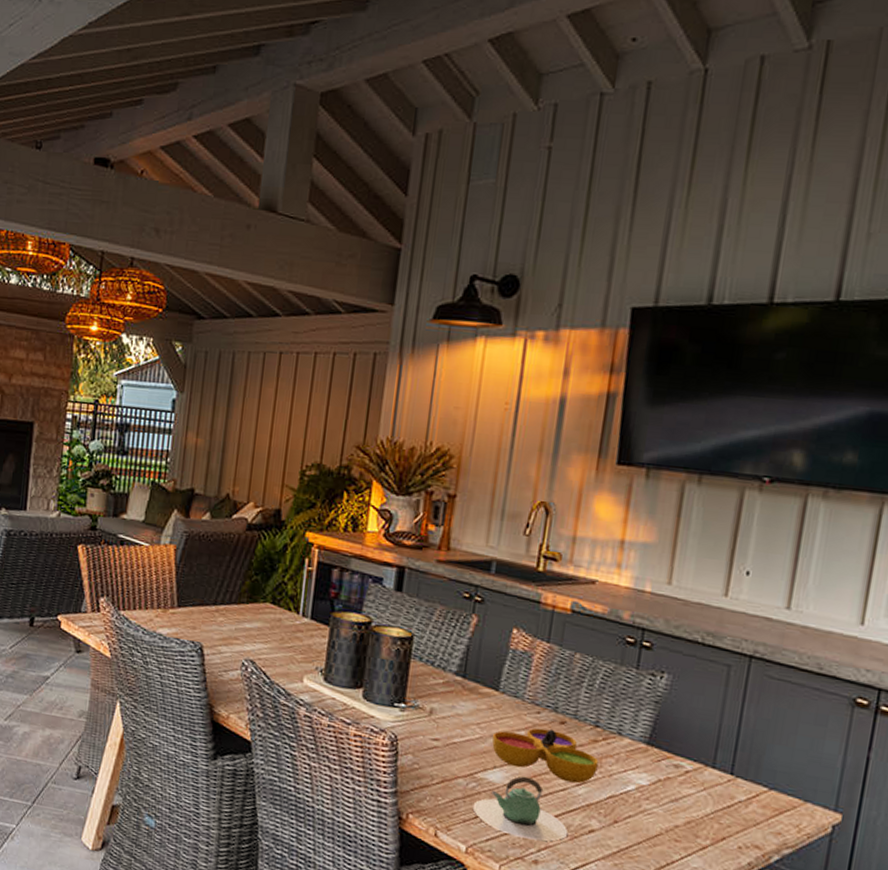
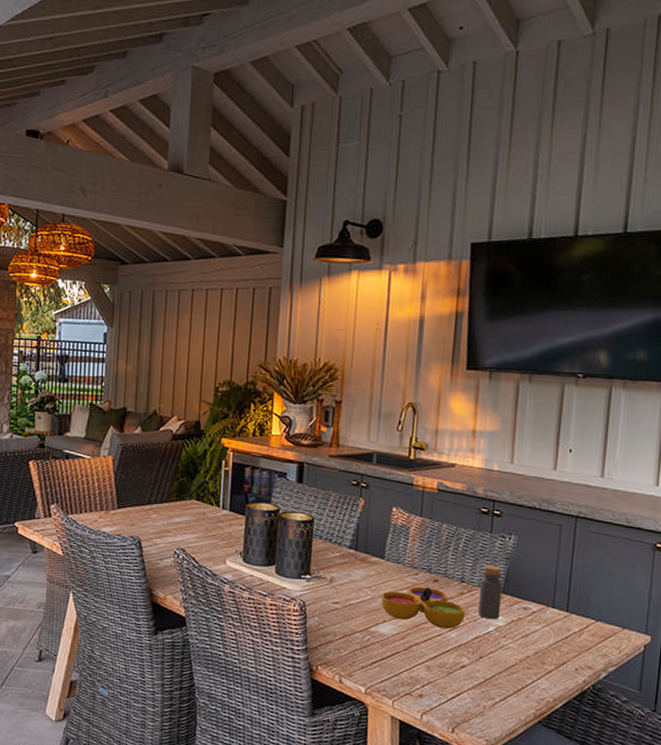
teapot: present [472,776,569,841] -> none [369,627,445,678]
bottle: none [614,707,649,777] -> present [478,565,502,620]

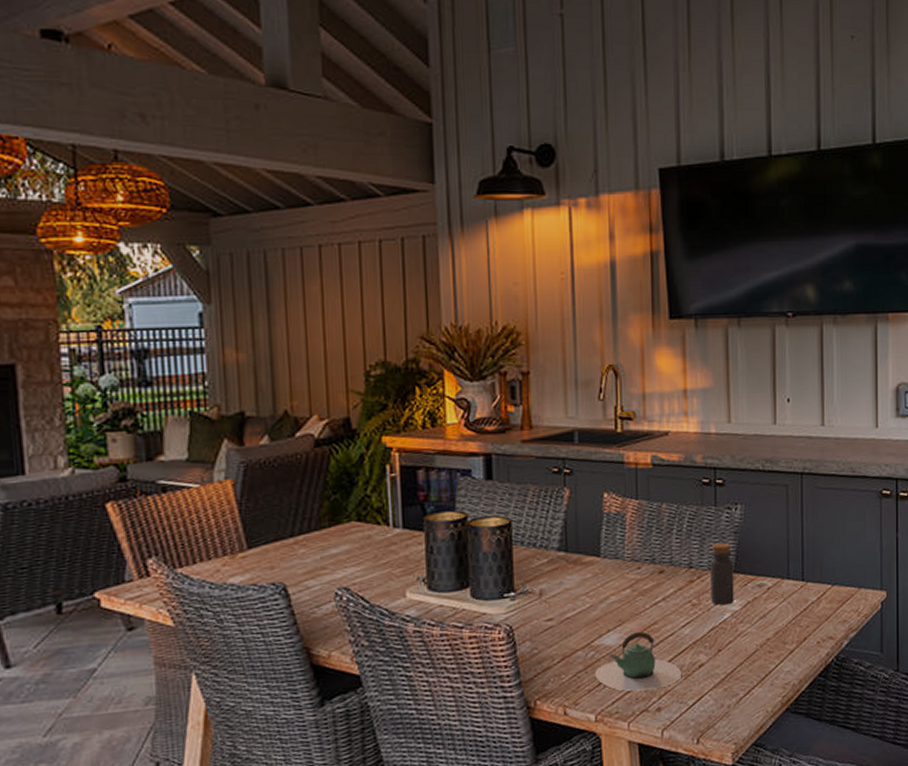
teapot: none [369,627,445,678] -> present [595,631,682,692]
decorative bowl: present [381,586,465,630] -> none [601,580,697,627]

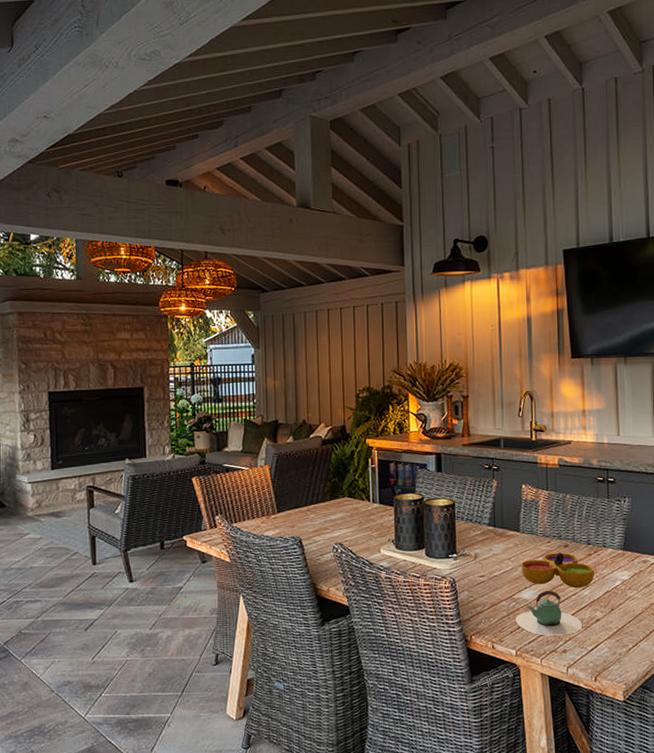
decorative bowl: none [601,580,697,627] -> present [520,552,594,588]
bottle: present [710,542,734,606] -> none [604,526,624,575]

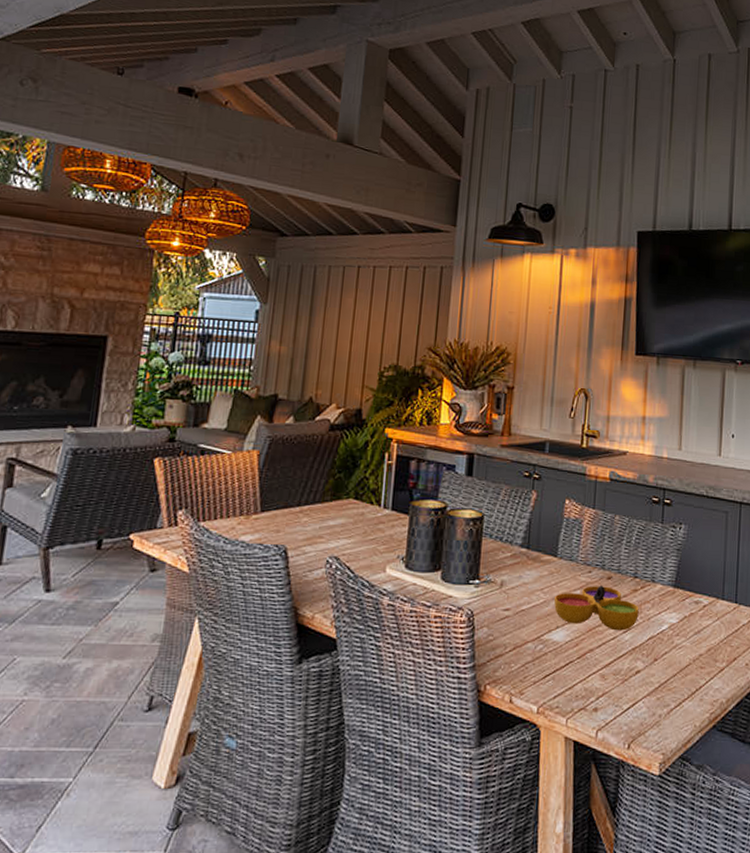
teapot: present [515,590,583,636] -> none [541,631,620,689]

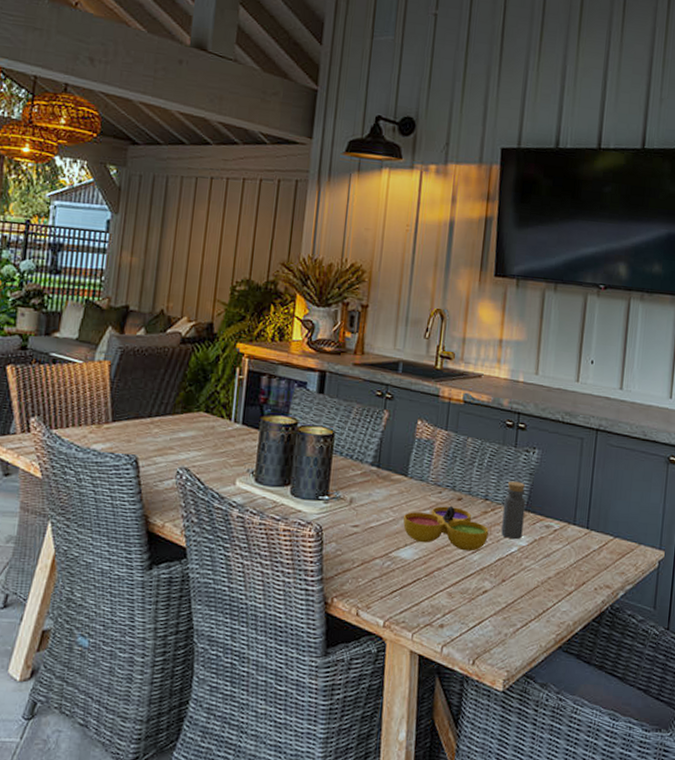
bottle: none [651,557,674,617] -> present [501,481,526,540]

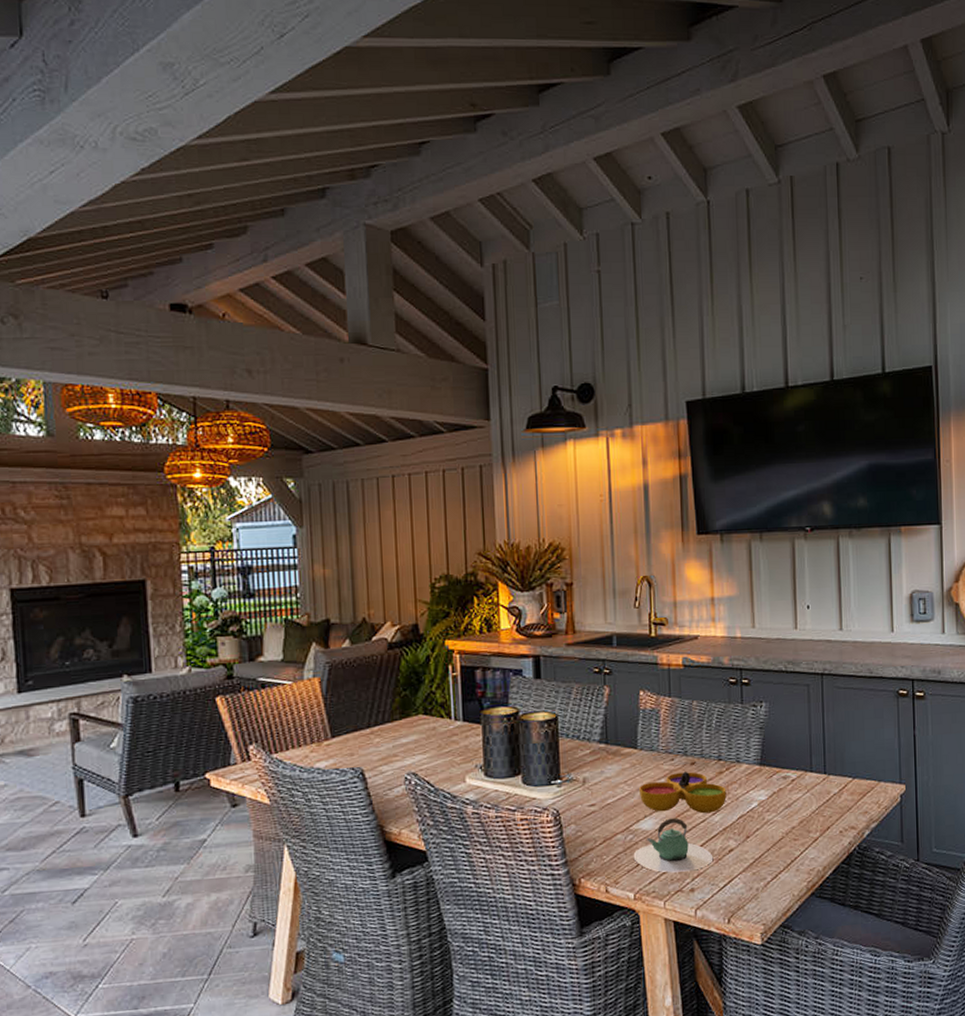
teapot: none [388,550,467,607] -> present [633,817,714,873]
bottle: present [501,481,526,540] -> none [738,737,761,796]

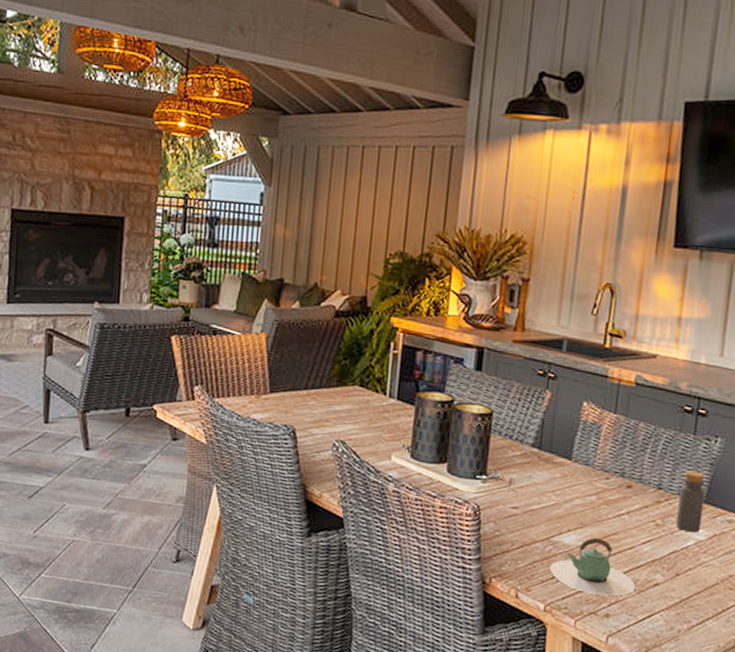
decorative bowl: present [638,771,727,814] -> none [566,492,662,542]
bottle: none [738,737,761,796] -> present [676,470,705,533]

